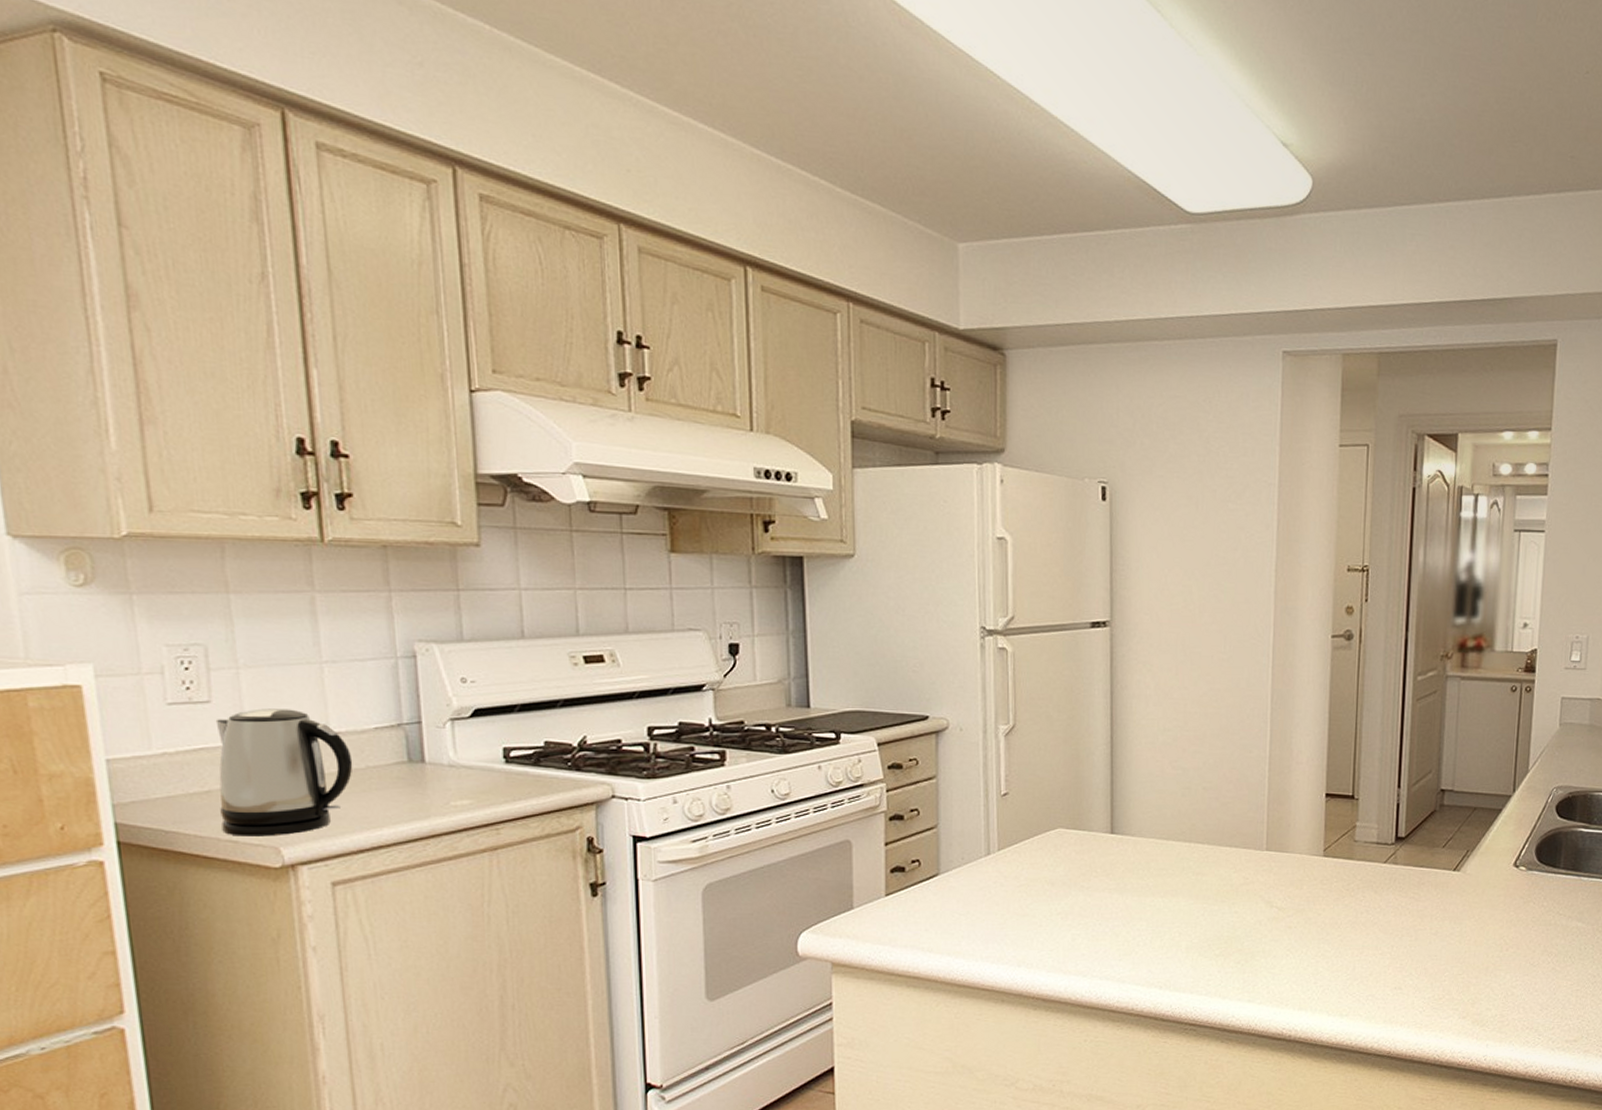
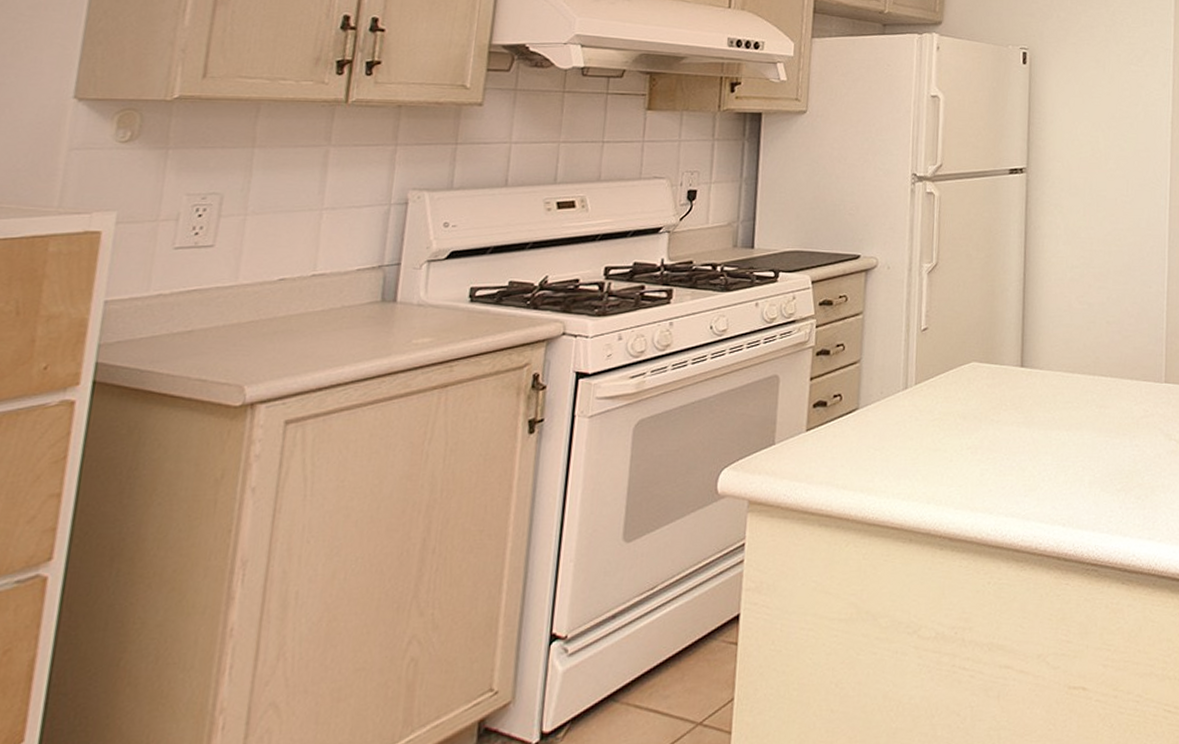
kettle: present [215,708,353,837] -> none [194,252,331,375]

